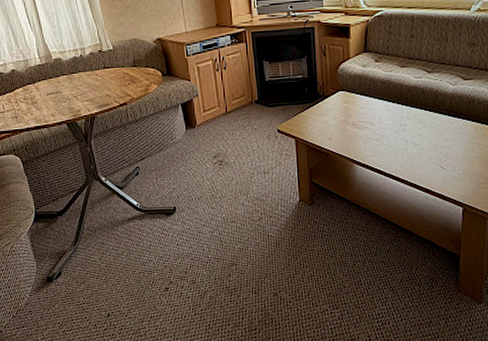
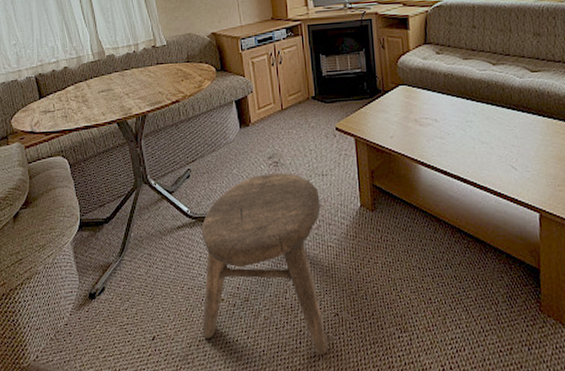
stool: none [150,171,268,328] -> present [201,173,328,355]

